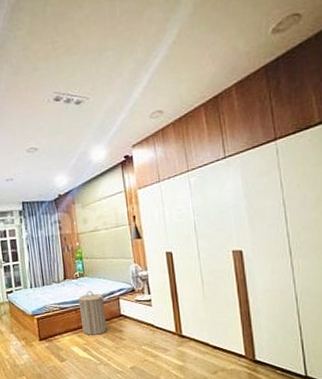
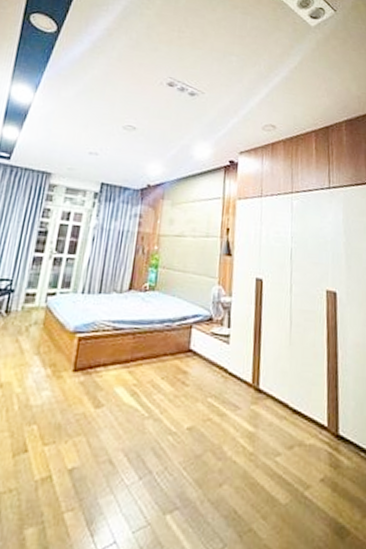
laundry hamper: present [77,291,107,335] -> none [136,311,174,374]

